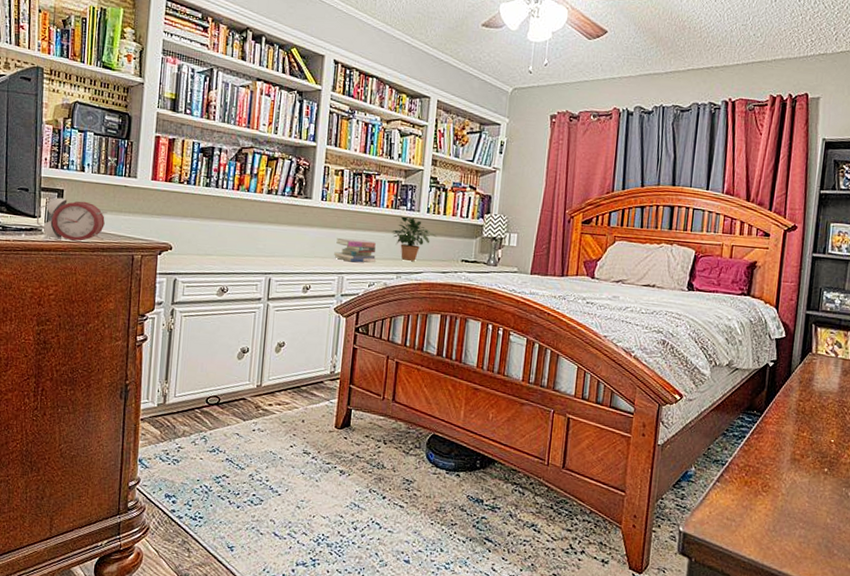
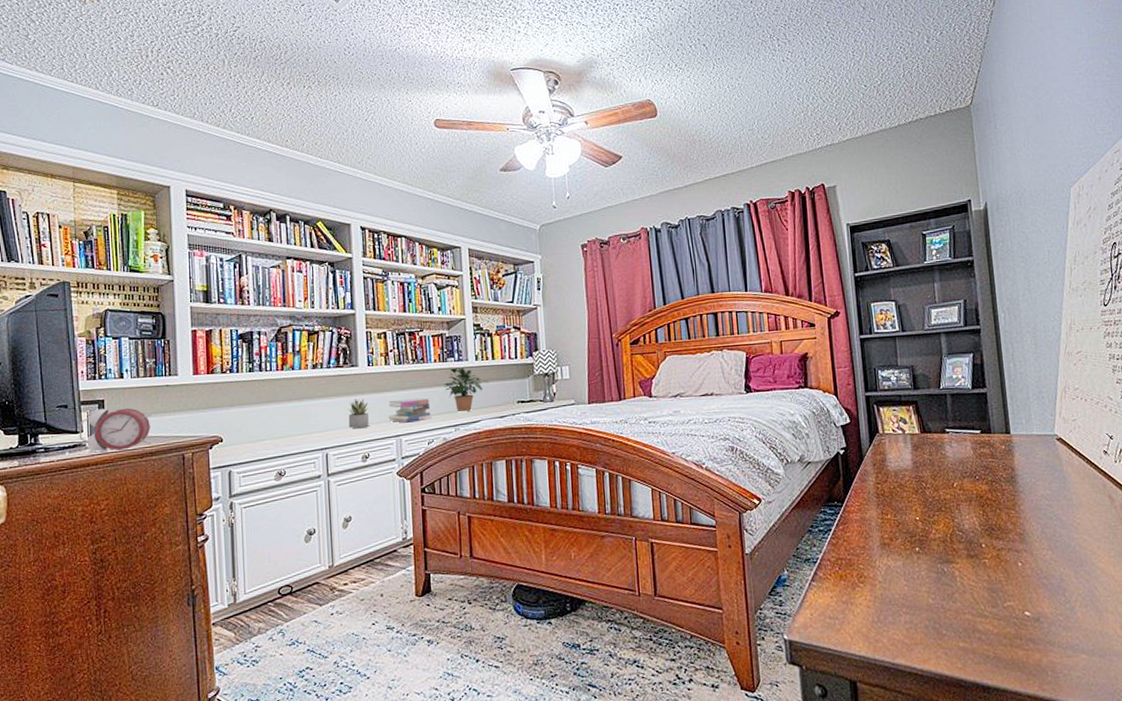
succulent plant: none [294,230,316,260] -> present [348,398,369,429]

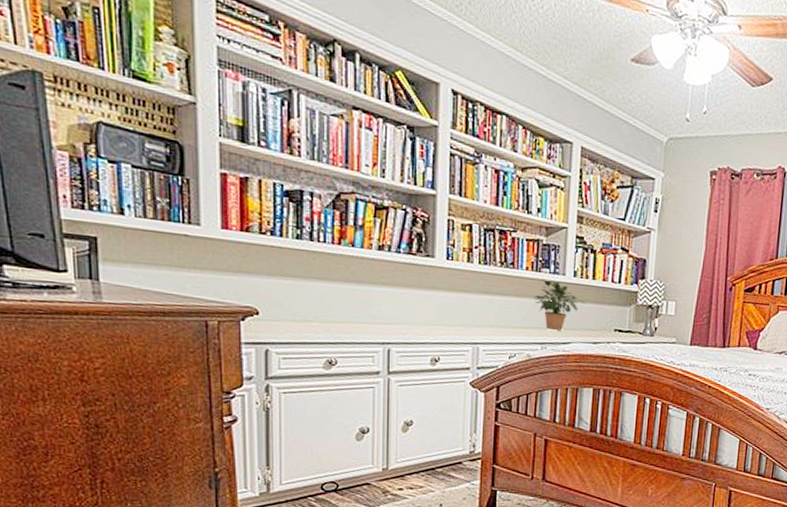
alarm clock: present [79,408,152,452] -> none [61,247,165,303]
succulent plant: present [348,398,369,429] -> none [418,294,443,329]
books: present [388,398,431,423] -> none [466,303,516,332]

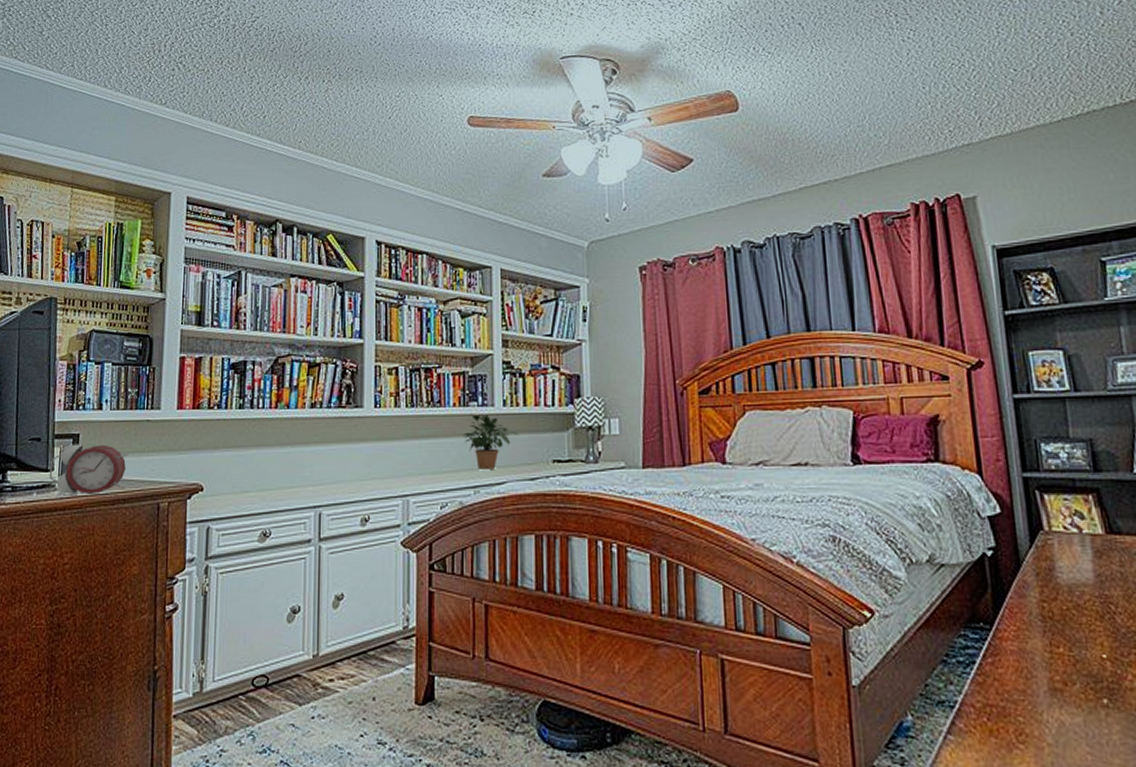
alarm clock: none [61,247,165,303] -> present [49,444,129,494]

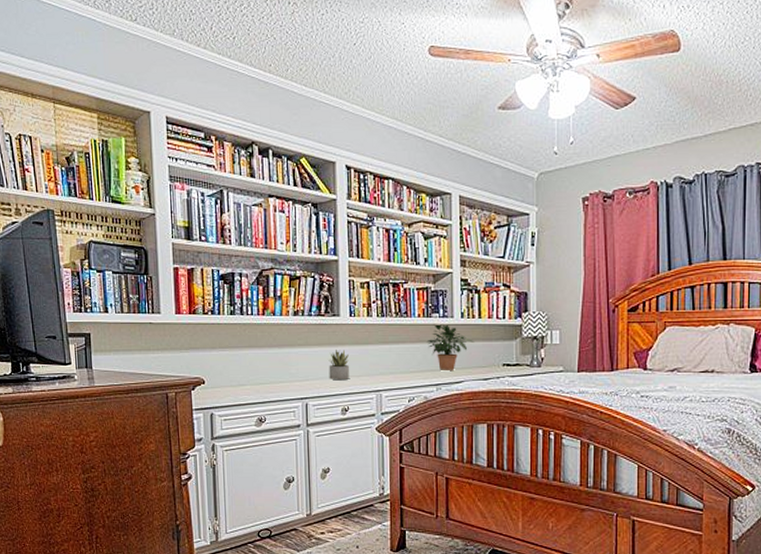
alarm clock: present [49,444,129,494] -> none [67,342,137,384]
succulent plant: none [348,447,371,484] -> present [328,350,349,381]

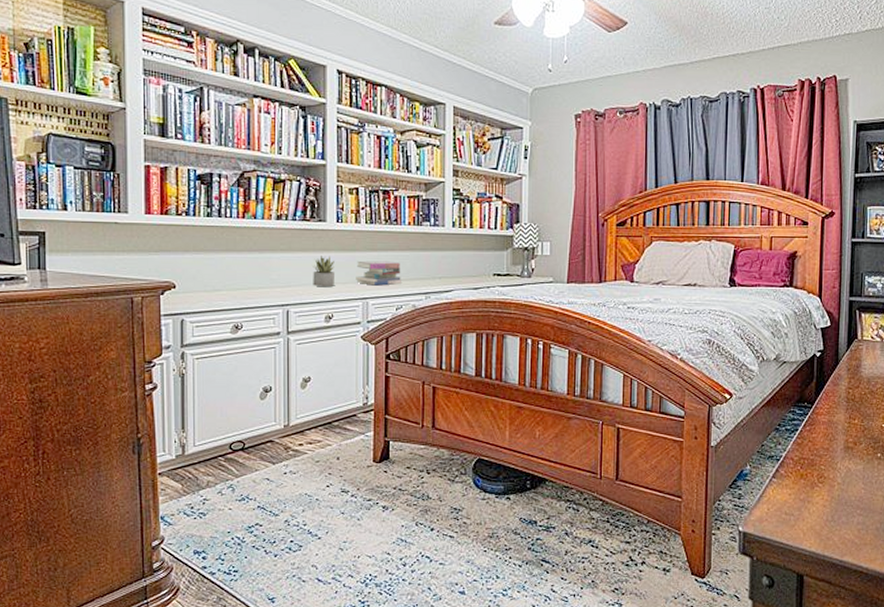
books: none [369,353,413,378] -> present [356,260,401,286]
potted plant: present [426,324,474,372] -> none [416,233,465,280]

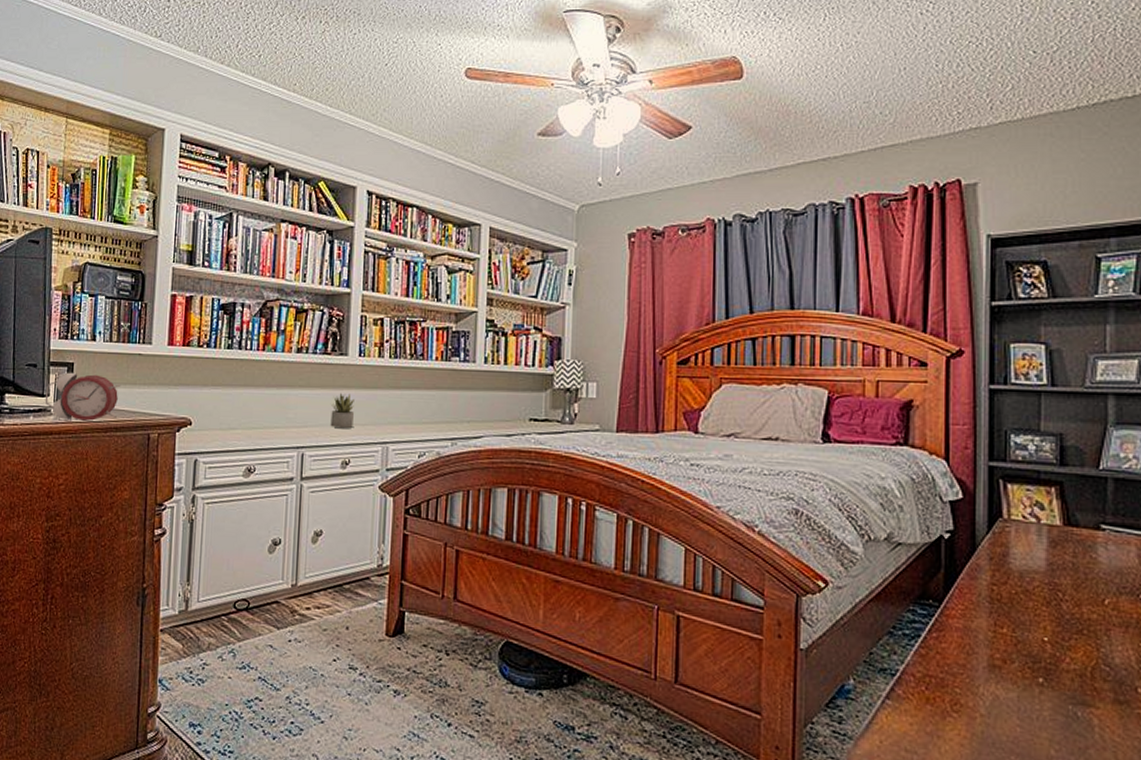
alarm clock: none [16,241,99,287] -> present [45,372,121,421]
books: present [356,260,401,286] -> none [376,399,426,429]

